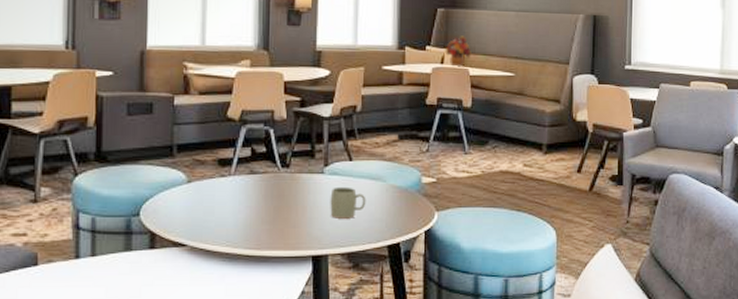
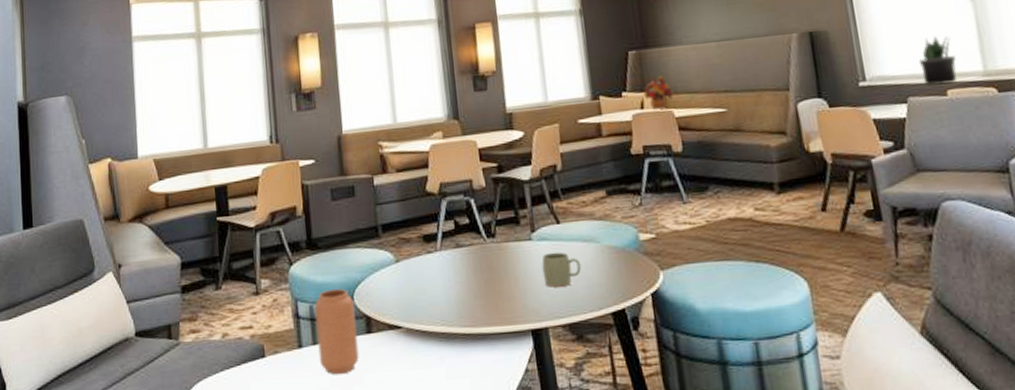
vase: none [96,203,140,286] -> present [315,288,359,374]
planter: none [674,35,702,77] -> present [918,36,958,86]

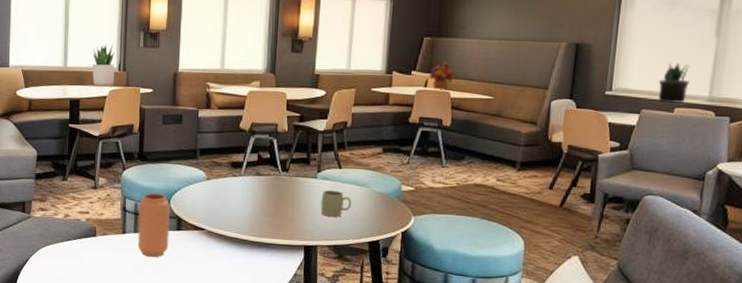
planter: none [237,112,267,167] -> present [92,43,115,87]

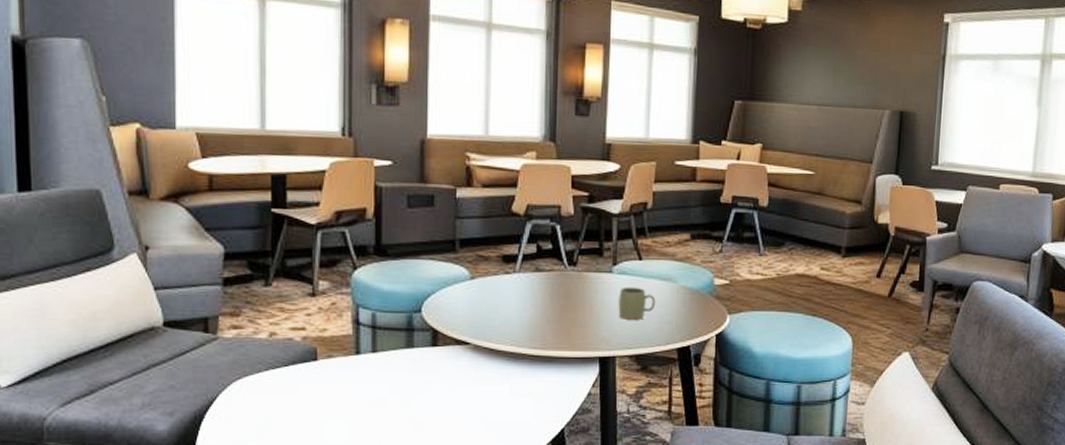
planter: present [92,43,115,87] -> none [302,98,337,158]
vase: present [137,193,170,257] -> none [378,298,422,383]
flower arrangement: present [429,62,454,90] -> none [741,130,770,164]
planter: present [658,62,690,103] -> none [984,134,1014,179]

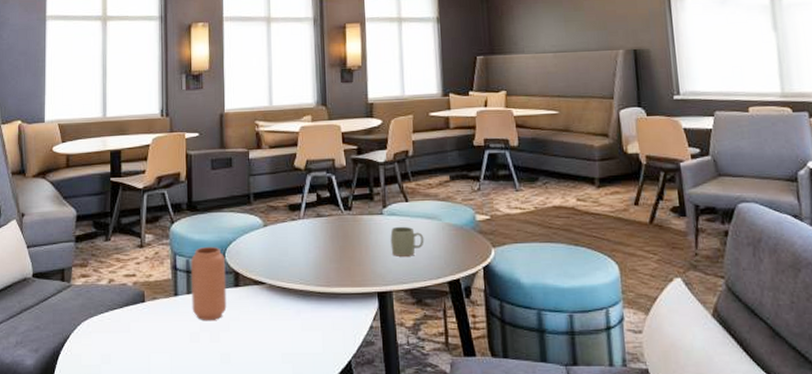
vase: none [378,298,422,383] -> present [191,246,227,320]

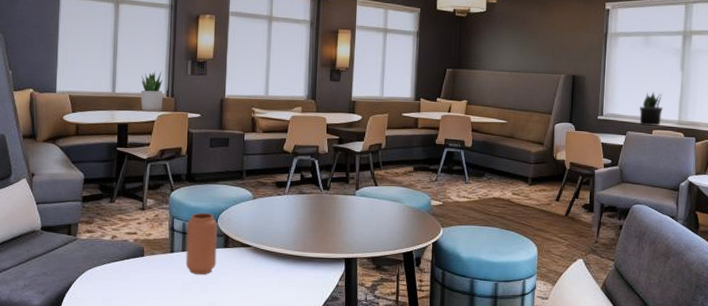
planter: none [132,89,158,135] -> present [140,70,163,112]
mug: present [390,226,425,256] -> none [359,206,388,231]
planter: none [726,60,759,103] -> present [639,92,663,126]

